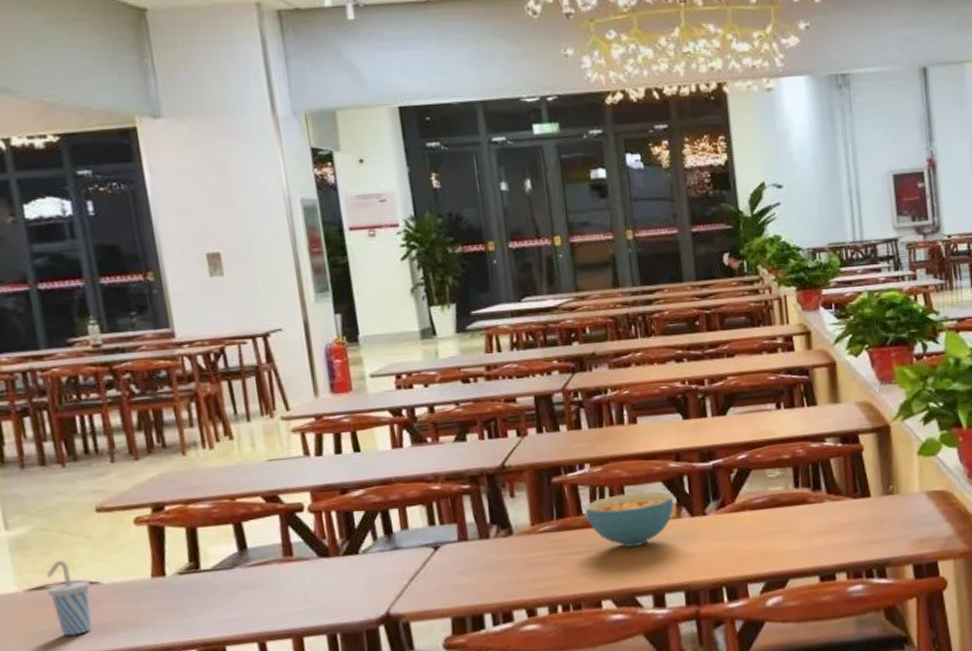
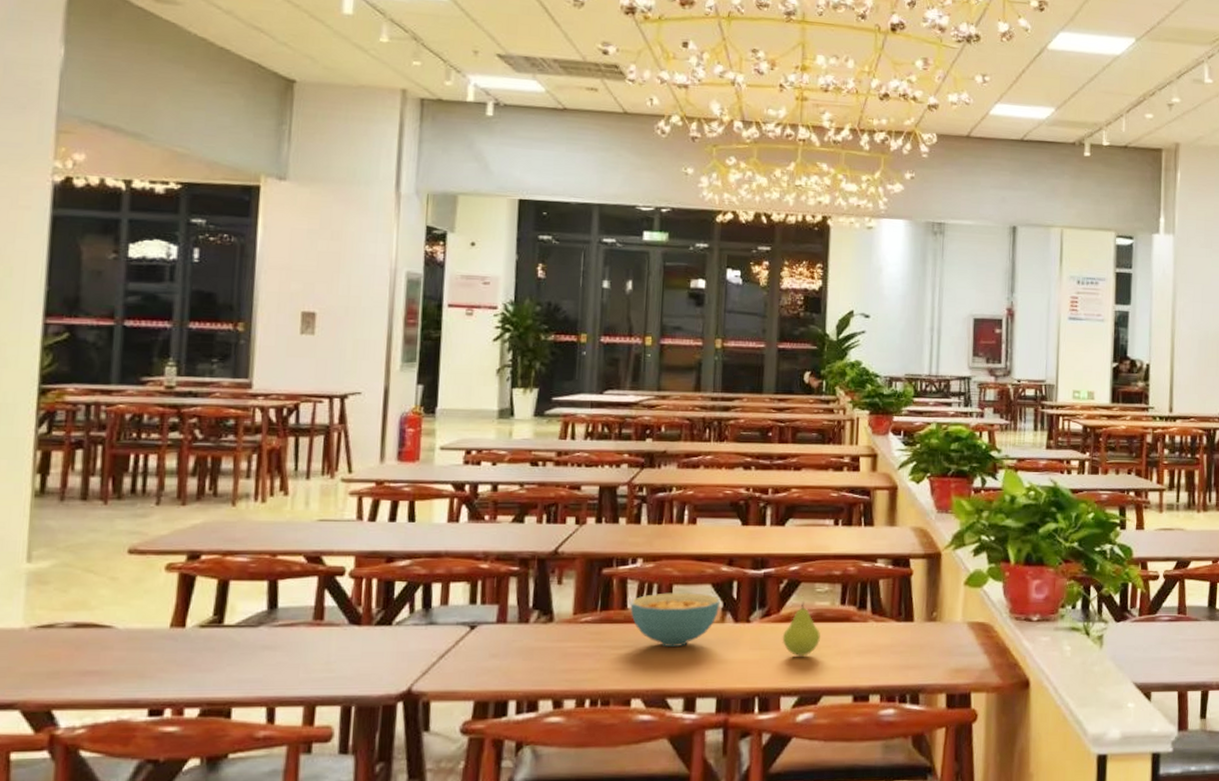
cup: present [47,560,93,636] -> none [55,599,104,680]
fruit: none [740,487,779,543] -> present [782,600,820,657]

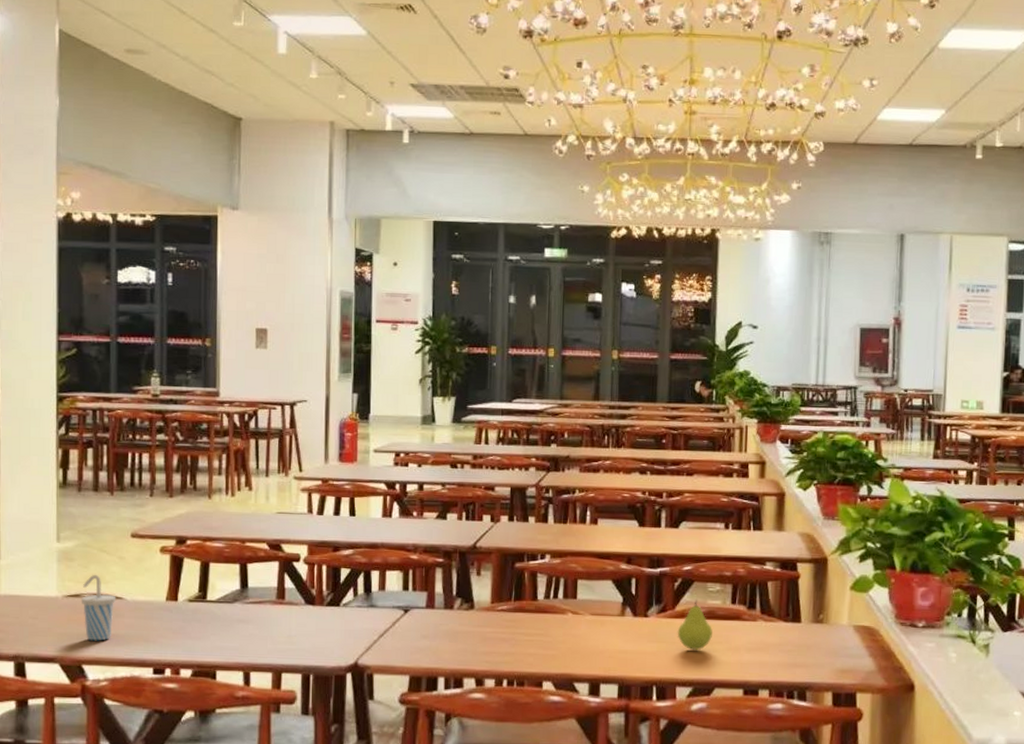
cup: none [55,599,104,680] -> present [81,574,117,641]
cereal bowl: present [630,593,721,648] -> none [540,586,621,637]

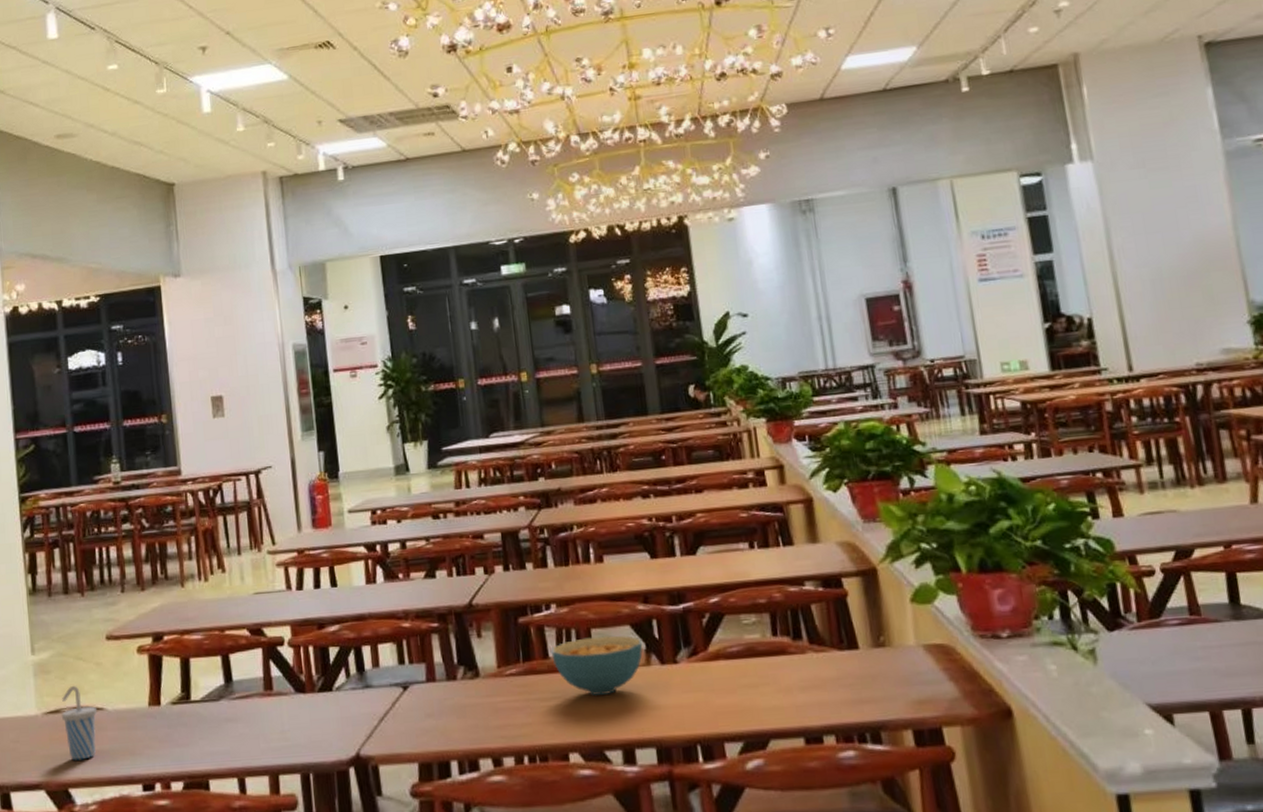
cereal bowl: none [540,586,621,637] -> present [551,635,643,697]
fruit: present [677,598,713,651] -> none [714,634,757,697]

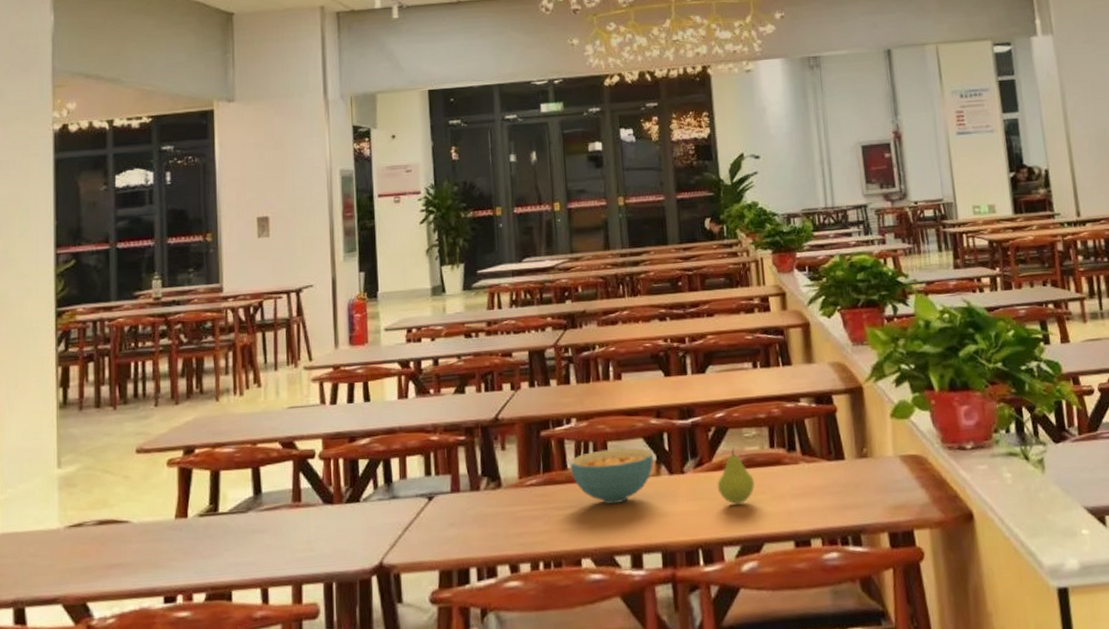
cup: present [61,685,98,761] -> none [84,498,122,574]
fruit: none [714,634,757,697] -> present [717,446,754,504]

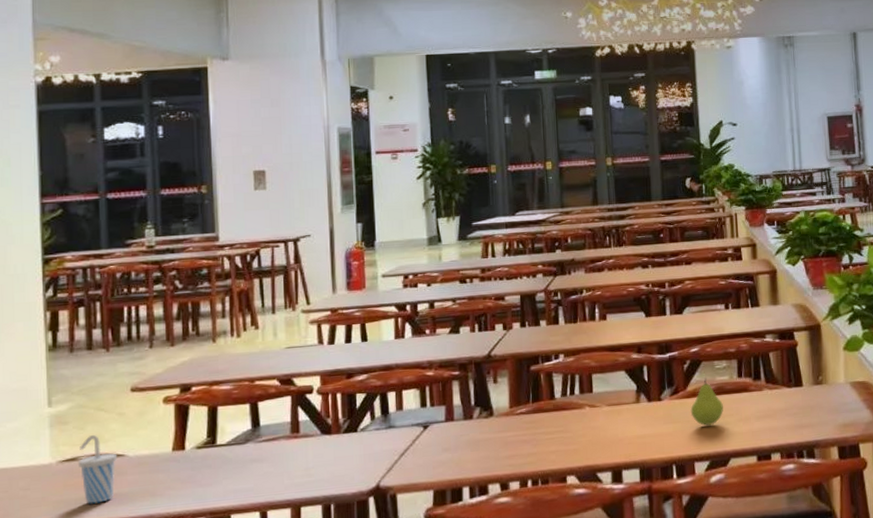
cup: none [84,498,122,574] -> present [77,434,118,504]
cereal bowl: present [569,447,654,505] -> none [557,379,634,429]

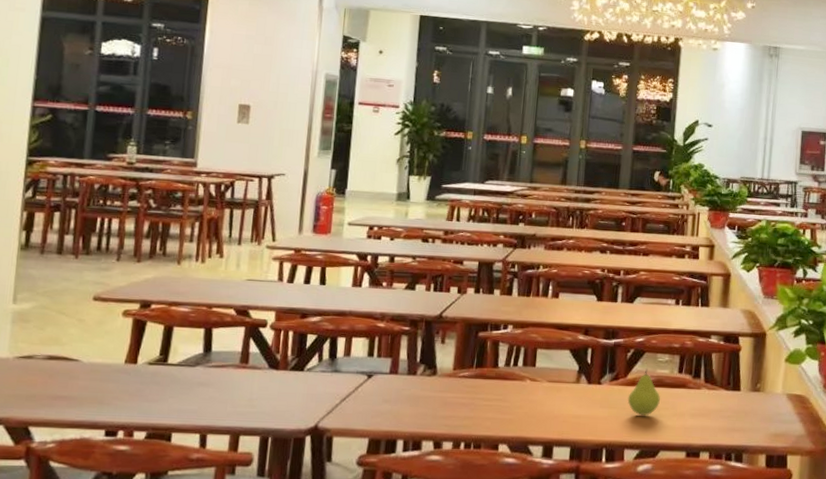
cup: present [77,434,118,504] -> none [33,336,72,403]

